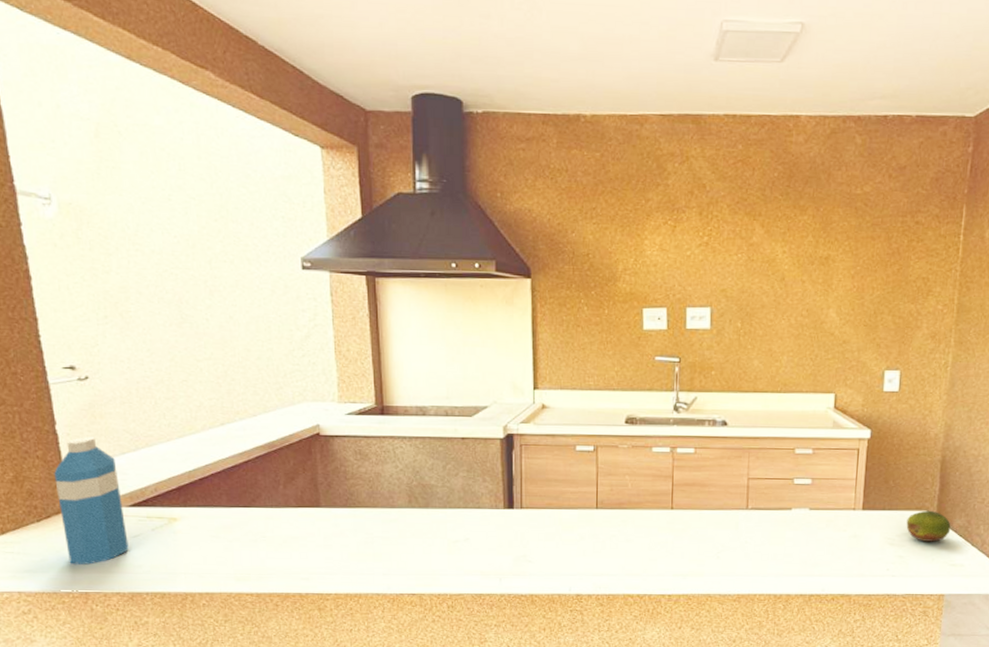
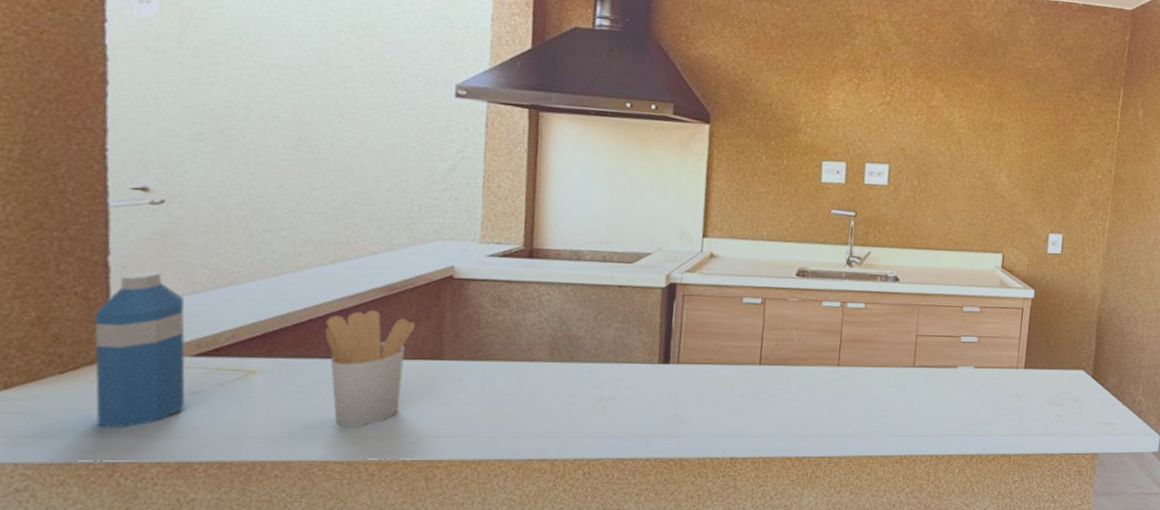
utensil holder: none [224,465,295,565] -> present [325,309,415,427]
fruit: present [906,510,951,542] -> none [1064,369,1105,401]

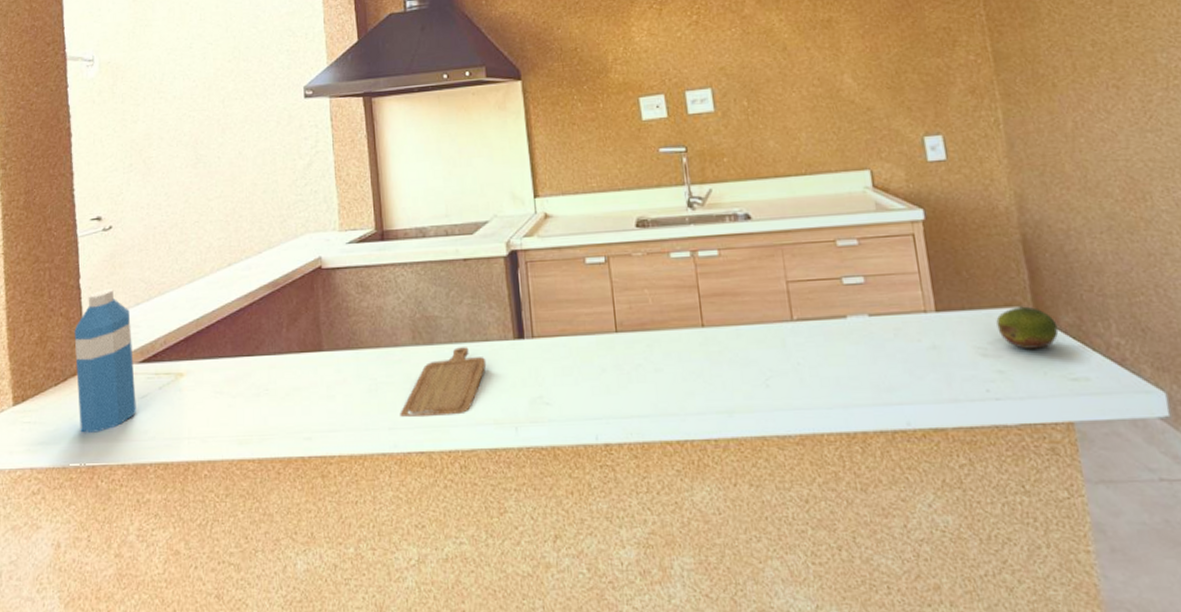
utensil holder: present [325,309,415,427] -> none [229,306,297,425]
chopping board: none [525,367,627,429] -> present [400,347,487,418]
fruit: none [1064,369,1105,401] -> present [996,306,1059,349]

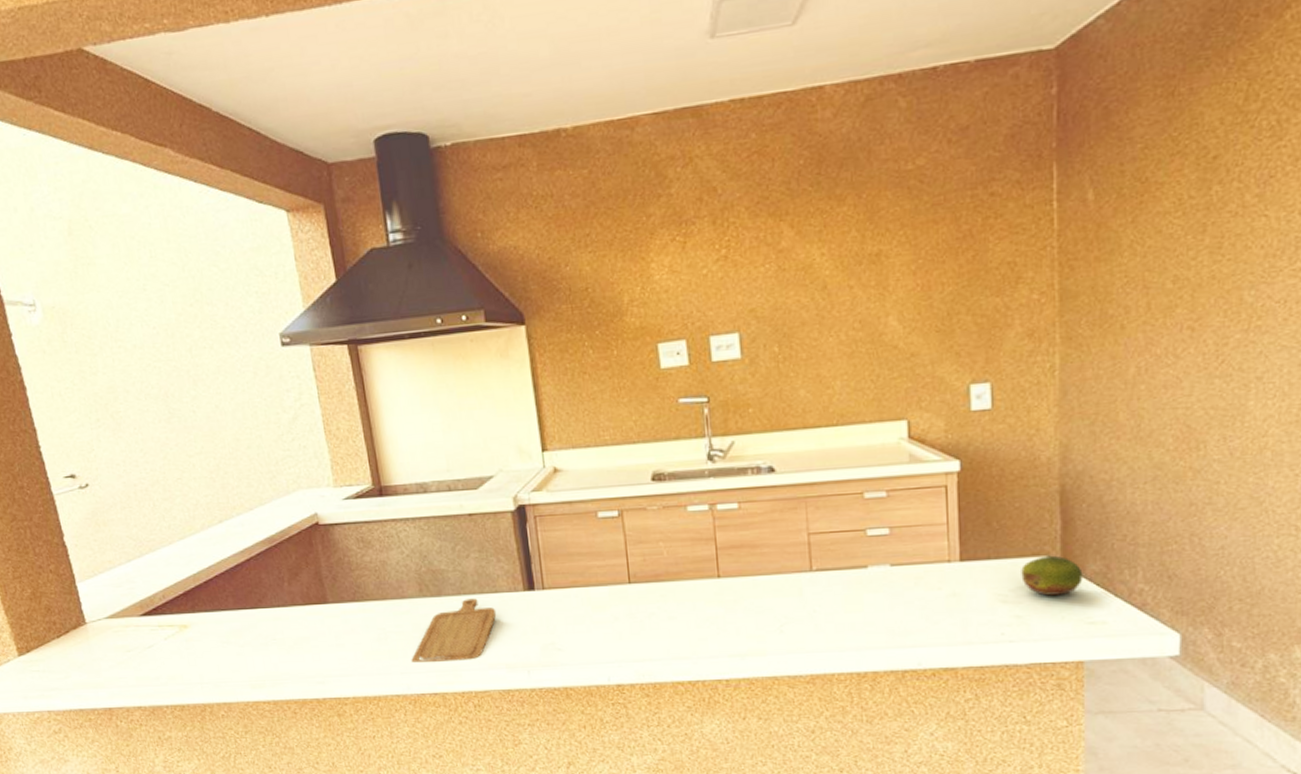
water bottle: present [74,288,136,433] -> none [67,545,145,680]

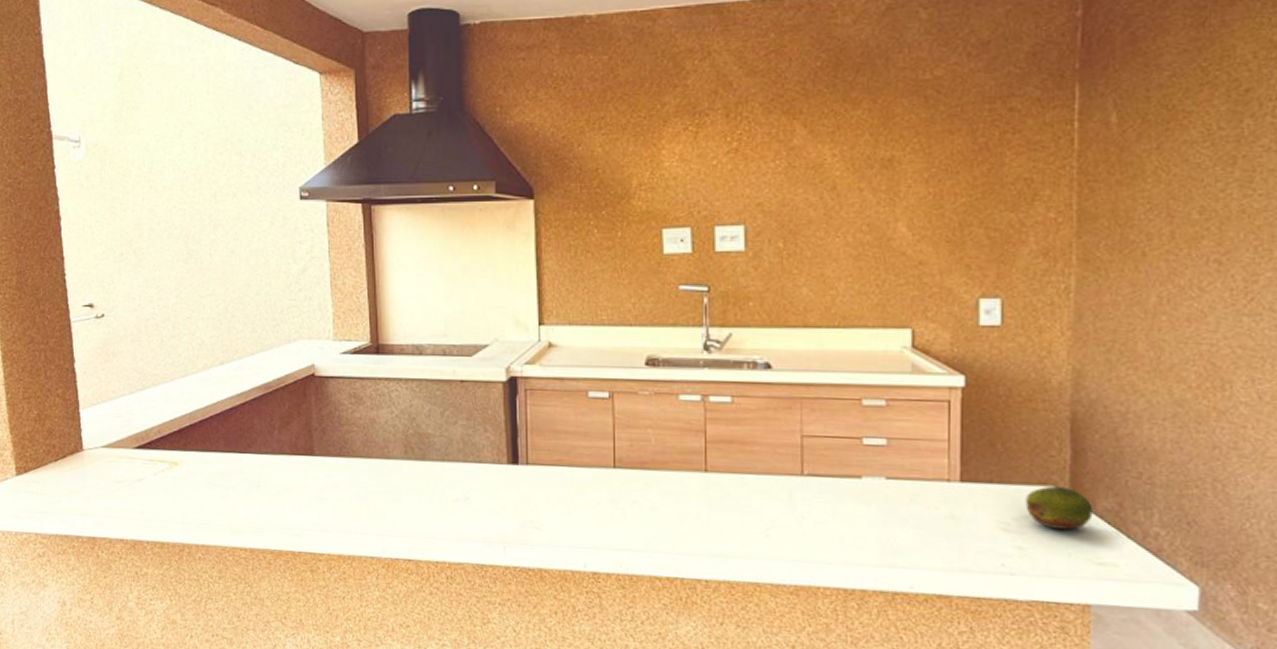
chopping board: present [411,598,497,663] -> none [389,466,478,530]

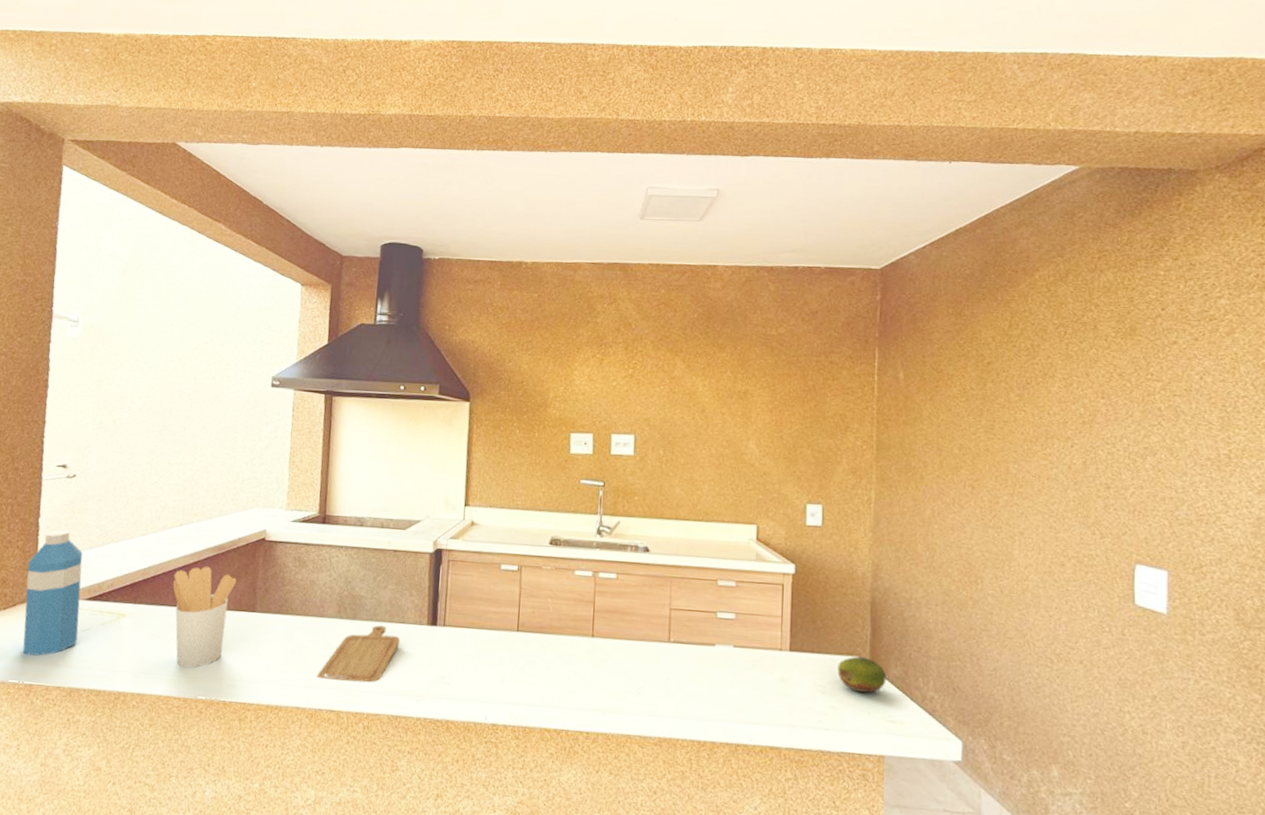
water bottle: none [71,374,133,508] -> present [22,529,83,656]
utensil holder: none [222,407,289,517] -> present [173,566,237,668]
chopping board: none [389,466,478,530] -> present [317,625,400,683]

